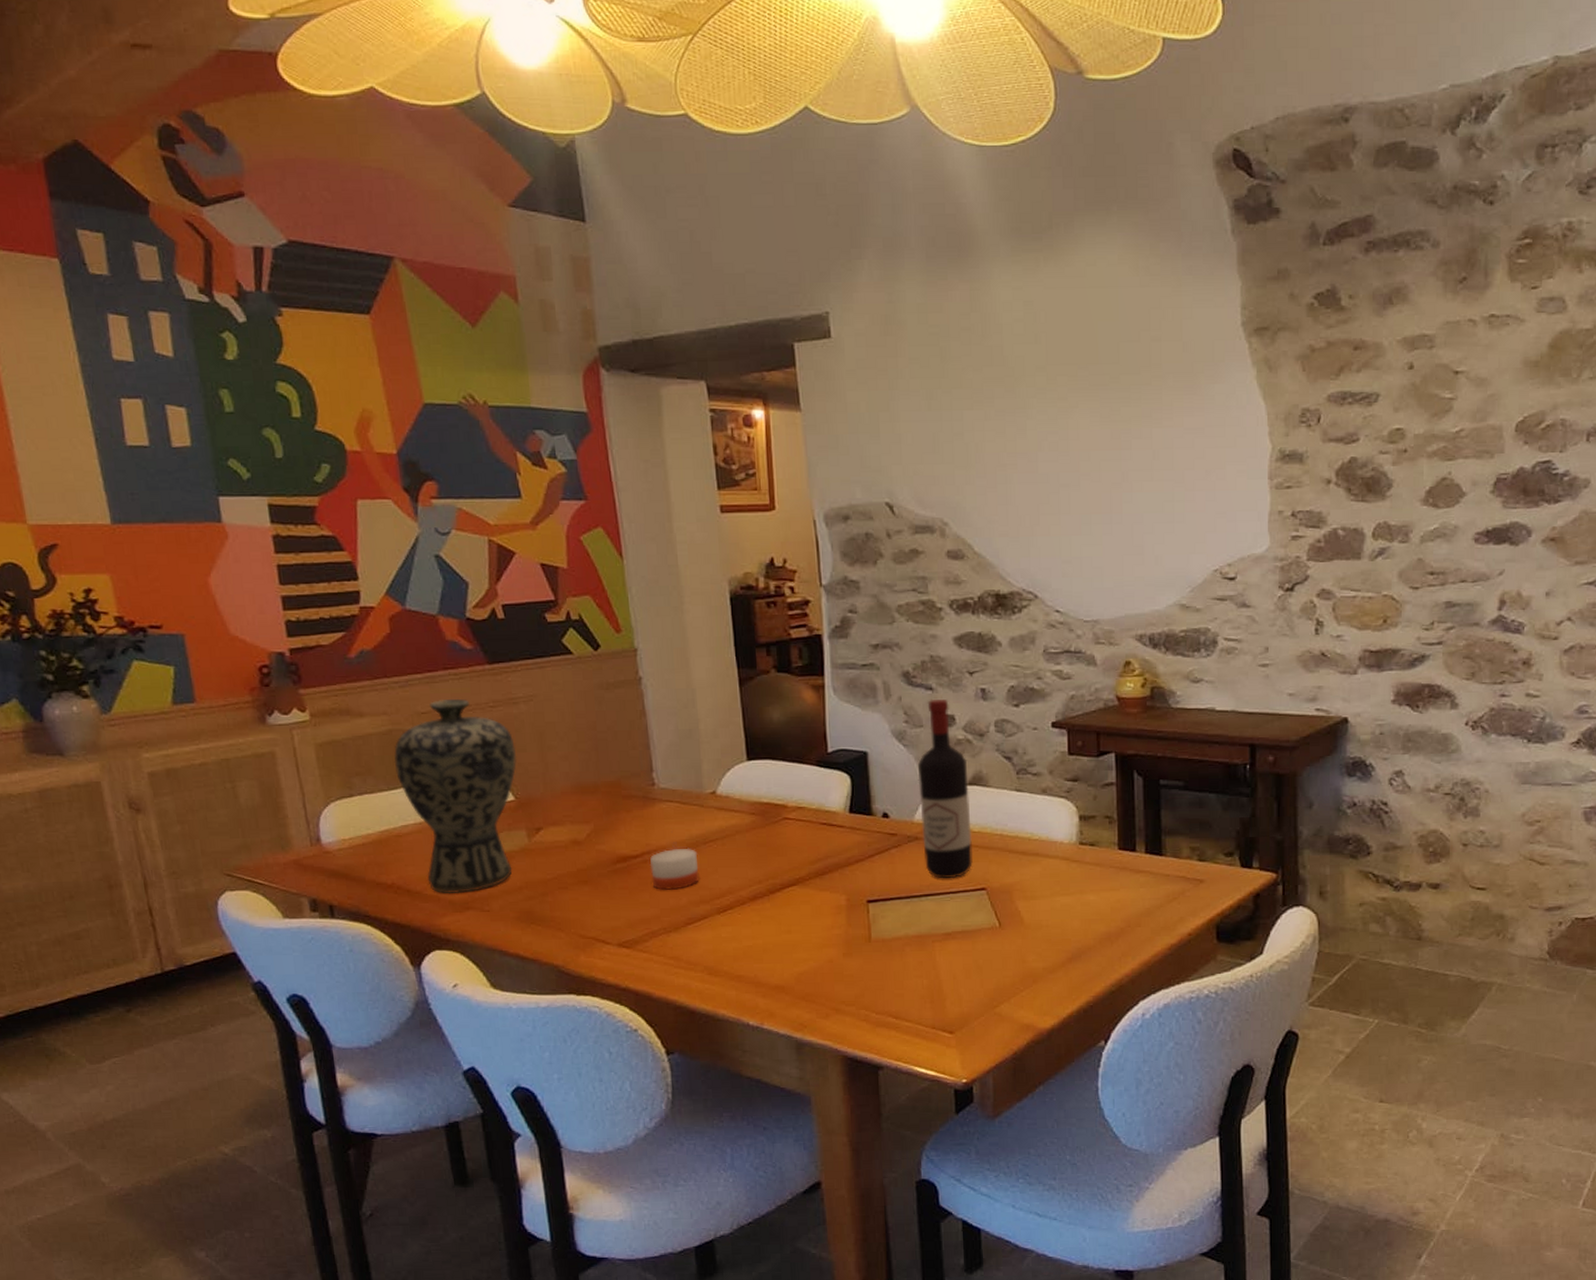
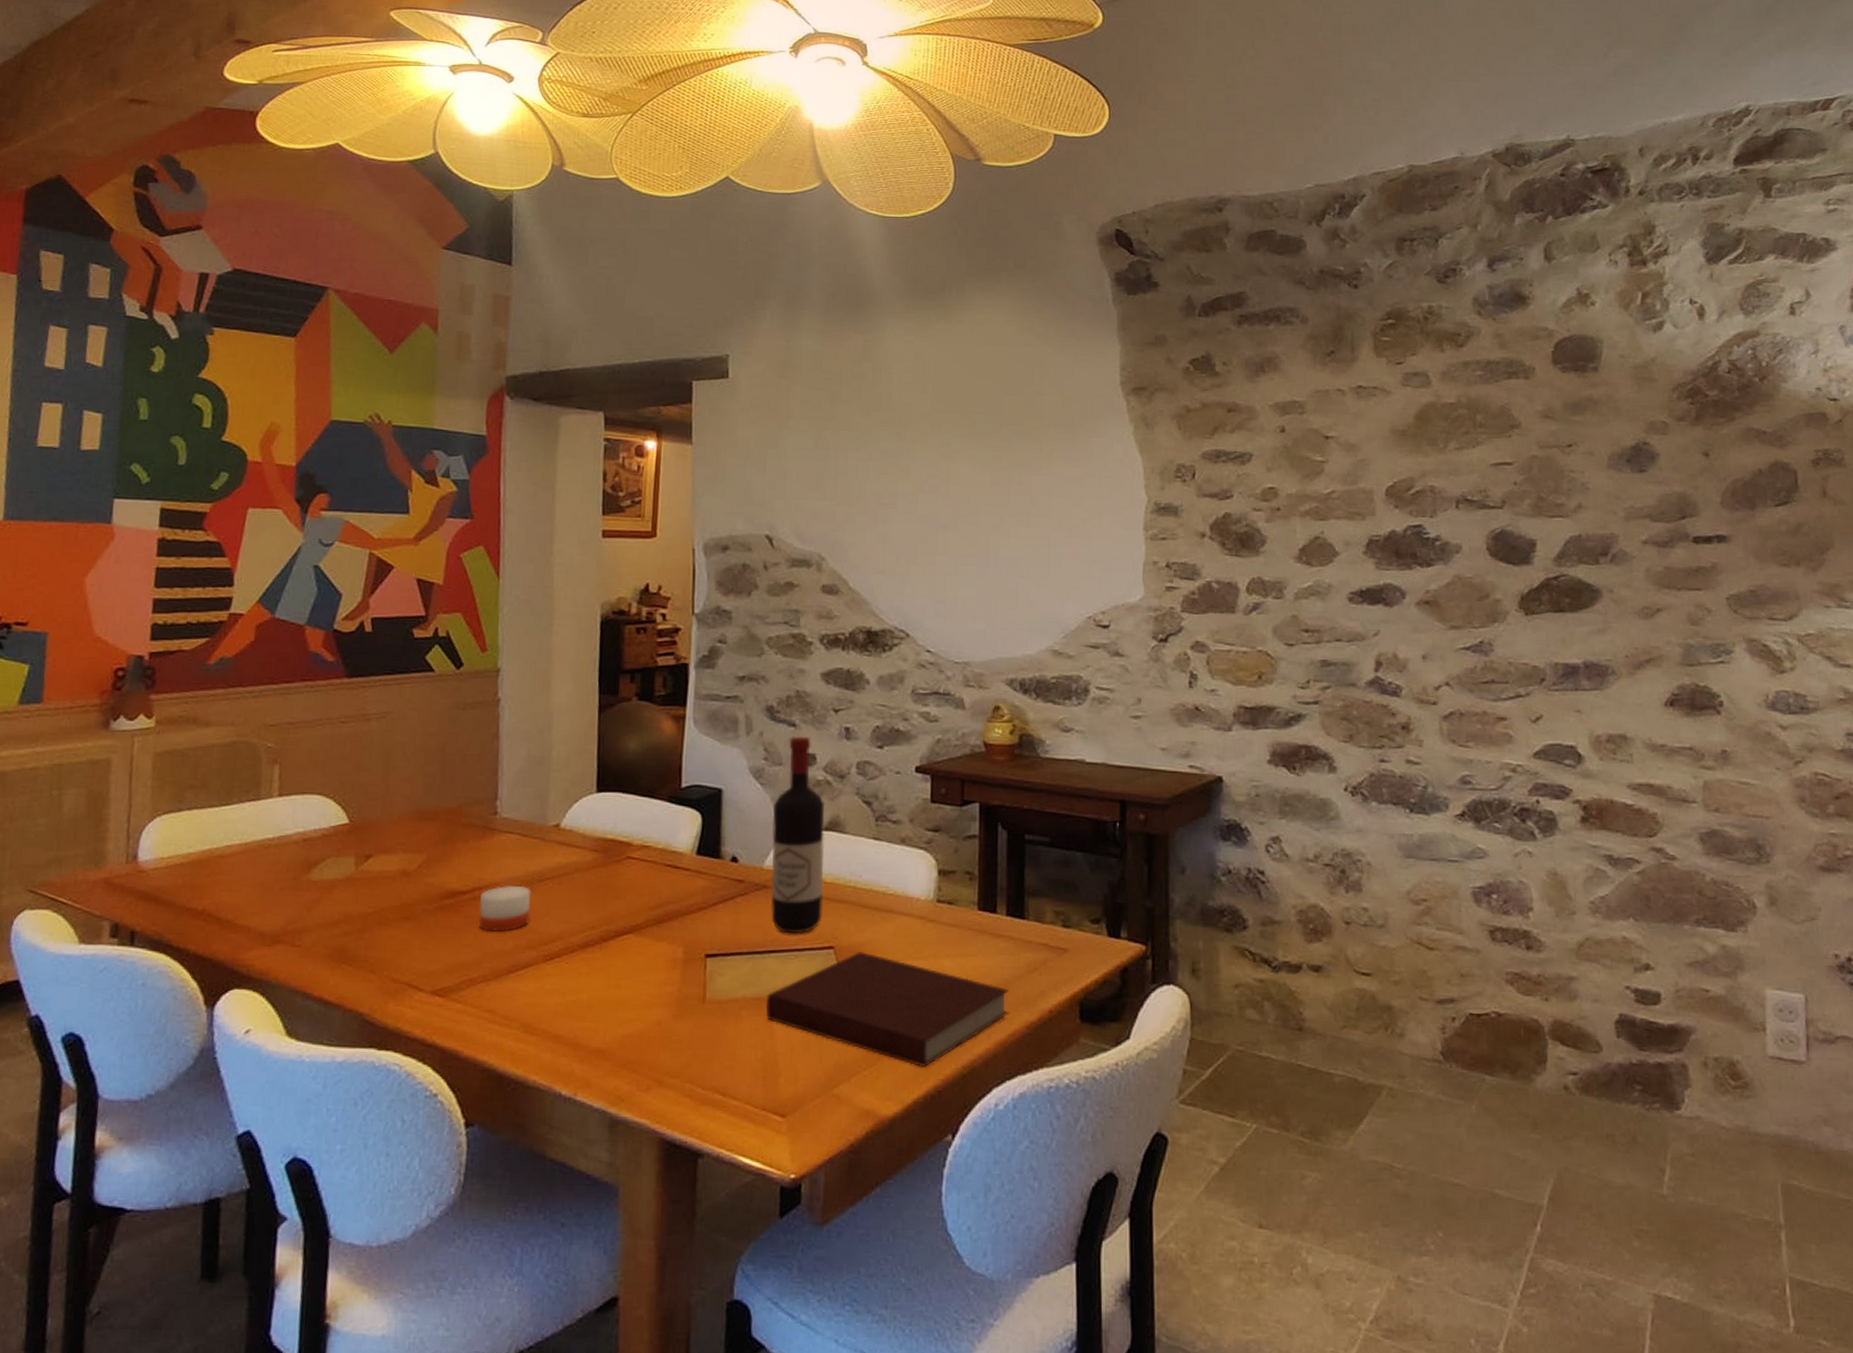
vase: present [394,699,517,894] -> none [231,712,359,925]
notebook: none [928,891,1152,986] -> present [766,951,1010,1067]

